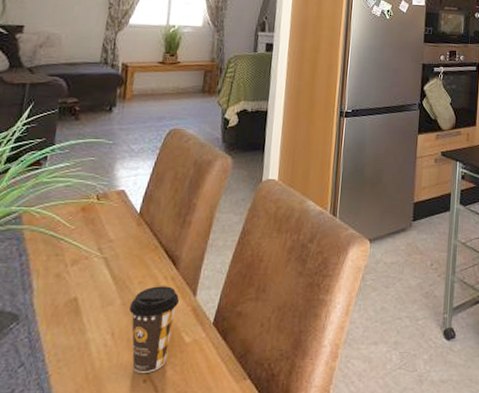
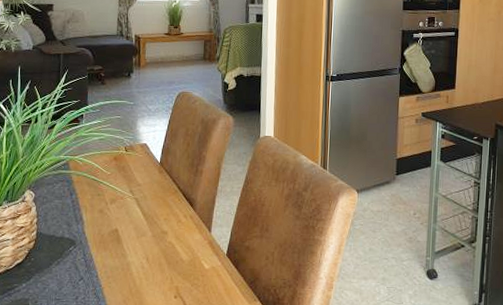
coffee cup: present [129,286,180,373] -> none [159,222,198,291]

